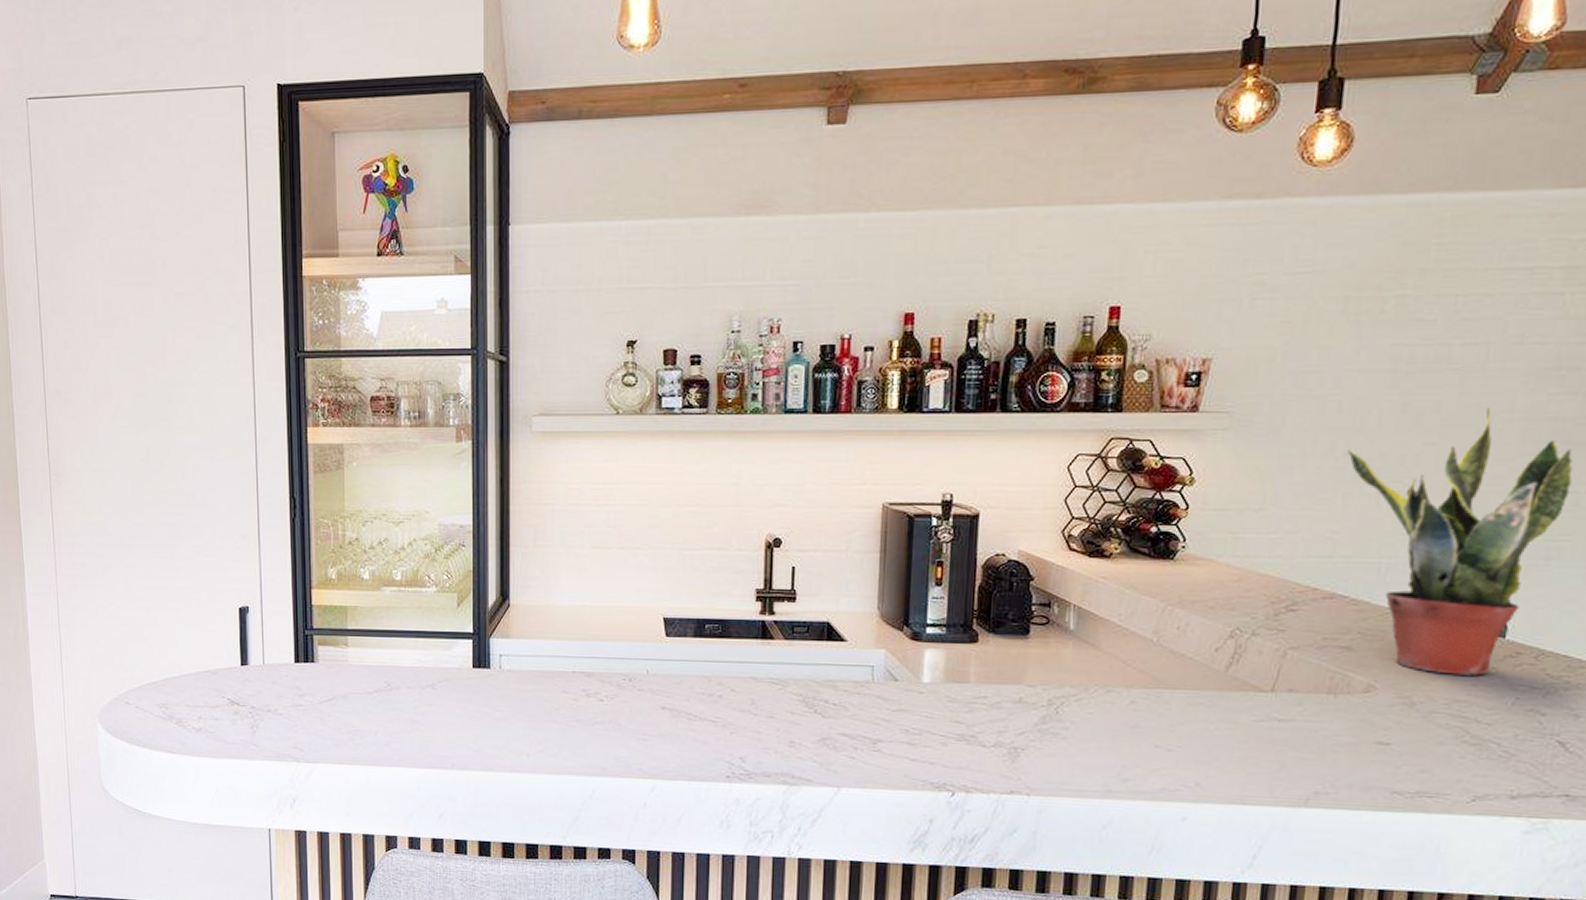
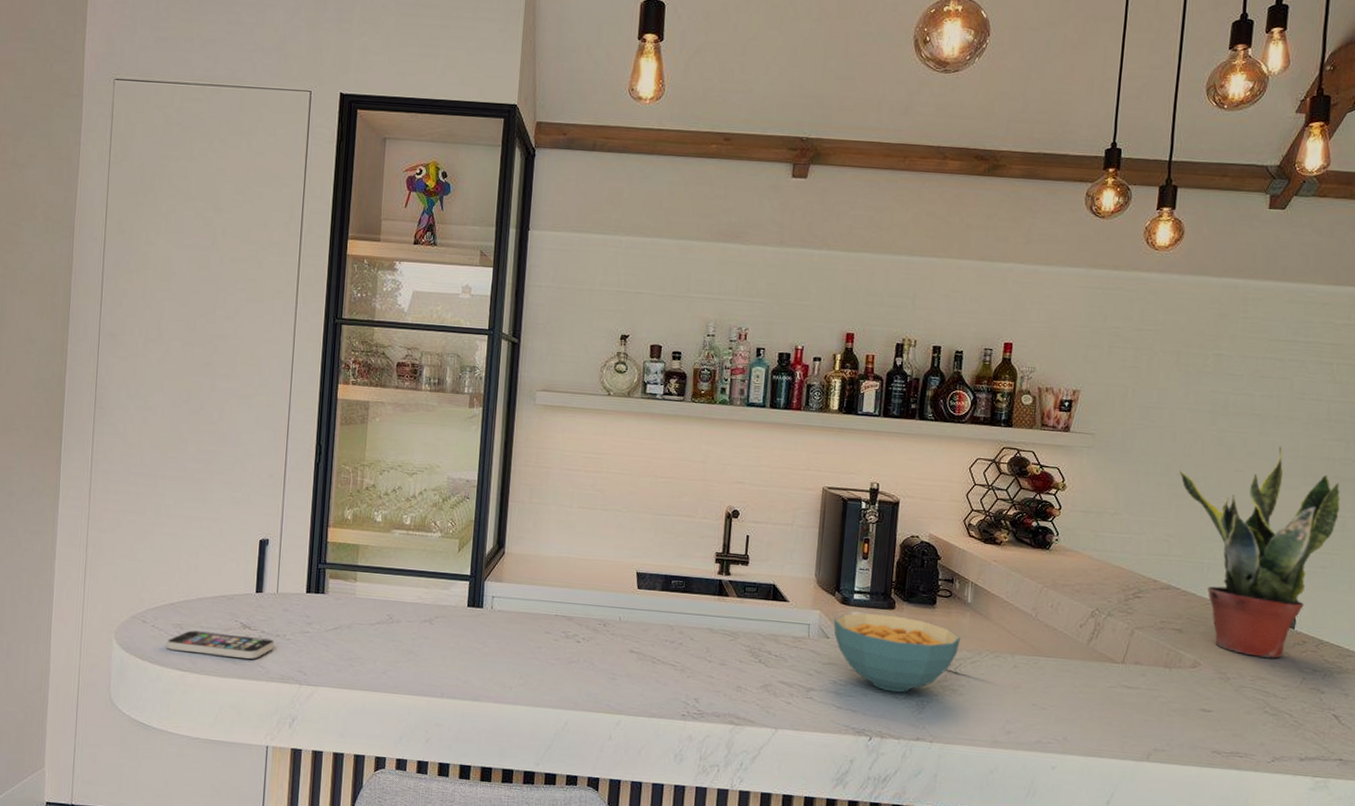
smartphone: none [152,710,266,737] -> present [166,630,274,659]
cereal bowl: none [902,649,1062,740] -> present [833,612,961,693]

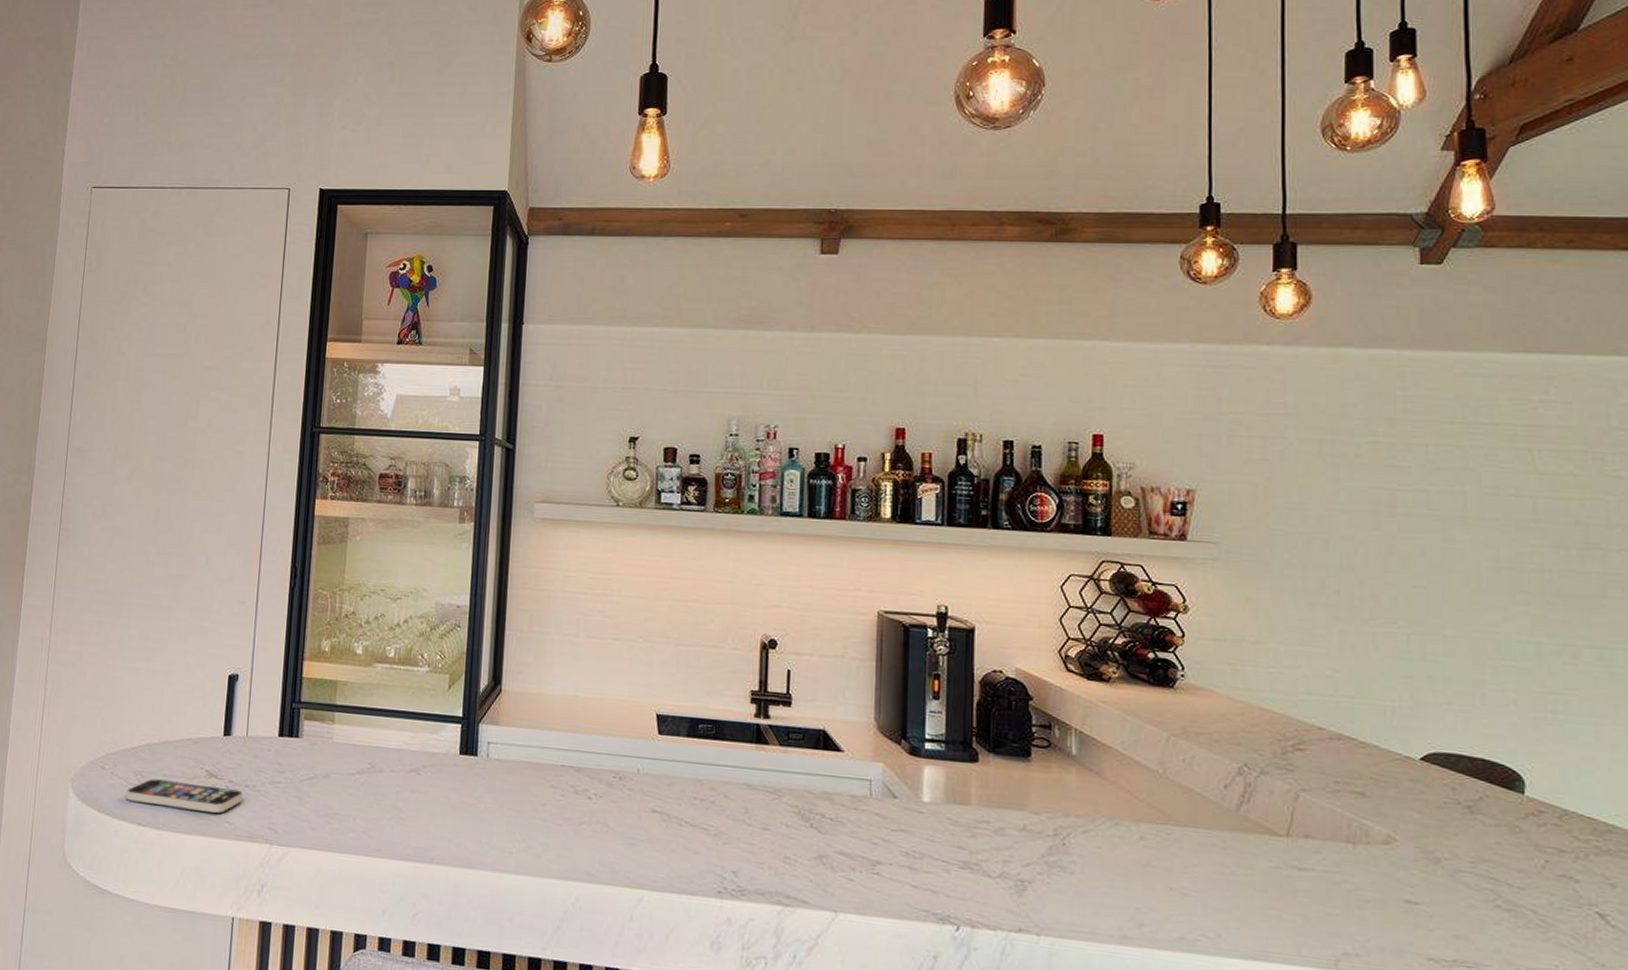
cereal bowl: present [833,612,961,693] -> none [900,766,1067,870]
potted plant: present [1179,446,1341,659] -> none [1338,555,1568,834]

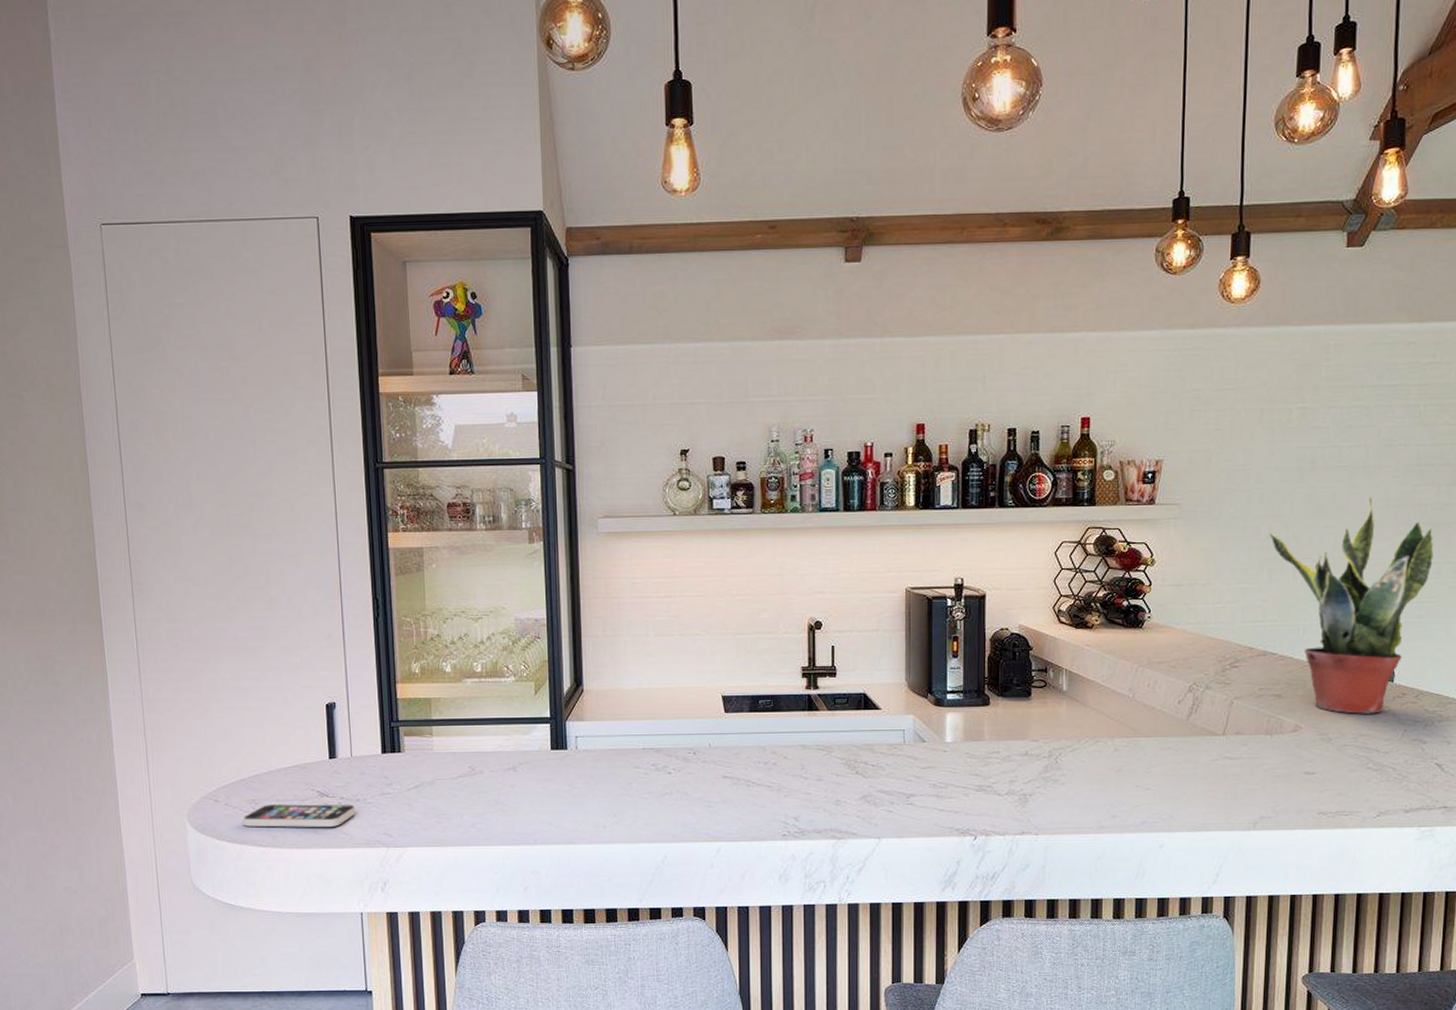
potted plant: none [1338,555,1568,834] -> present [1269,497,1434,714]

